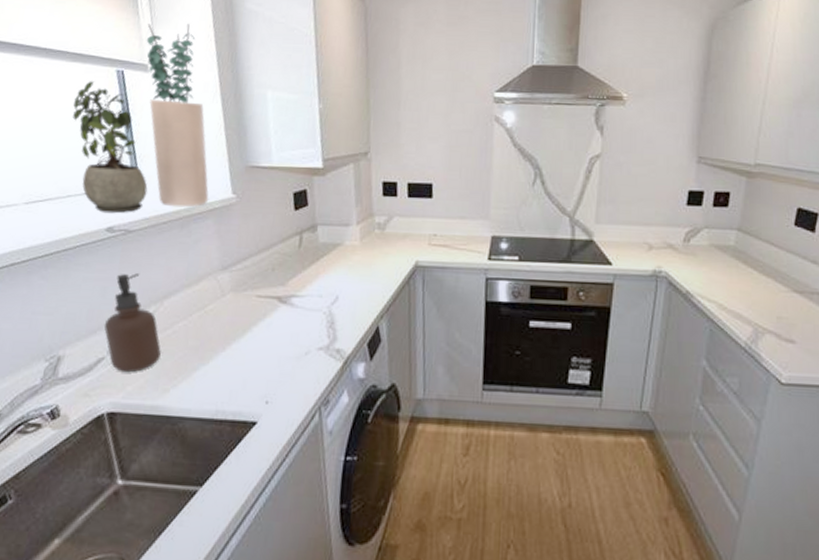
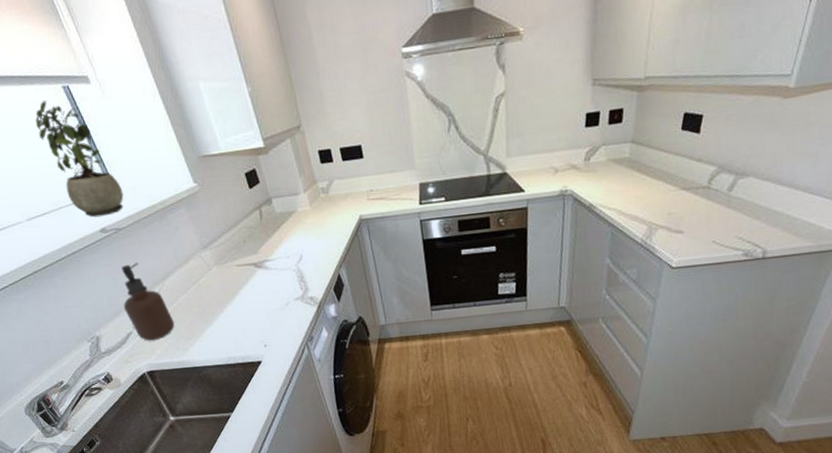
vase: present [146,24,209,208] -> none [75,29,176,203]

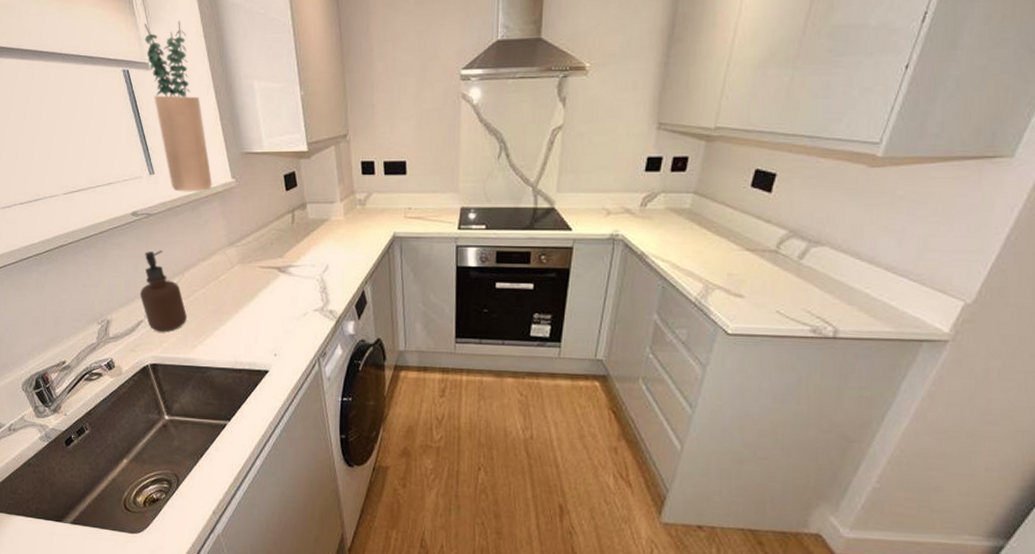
potted plant: present [35,100,124,218] -> none [91,81,161,200]
vase: none [75,29,176,203] -> present [144,21,213,192]

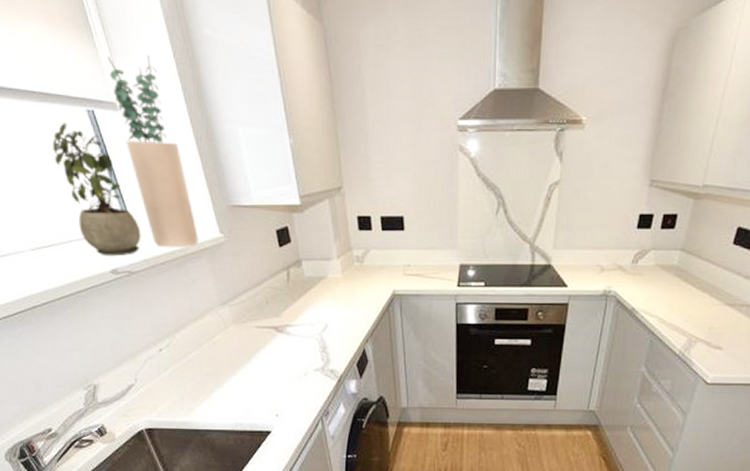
potted plant: none [91,81,161,200] -> present [52,123,141,257]
soap dispenser: present [139,250,187,332] -> none [127,311,181,395]

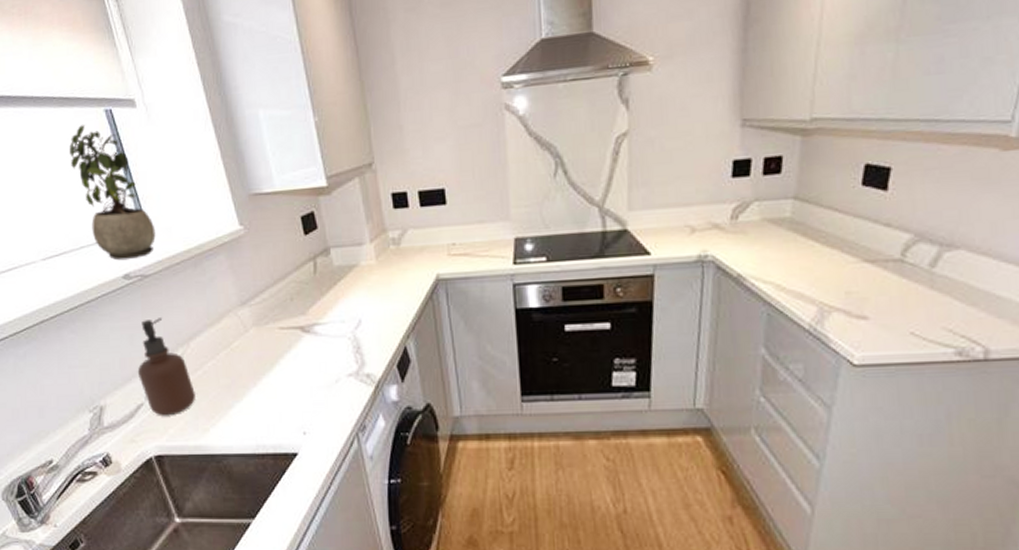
vase: present [107,55,199,248] -> none [126,48,217,247]
soap dispenser: none [127,311,181,395] -> present [137,318,195,415]

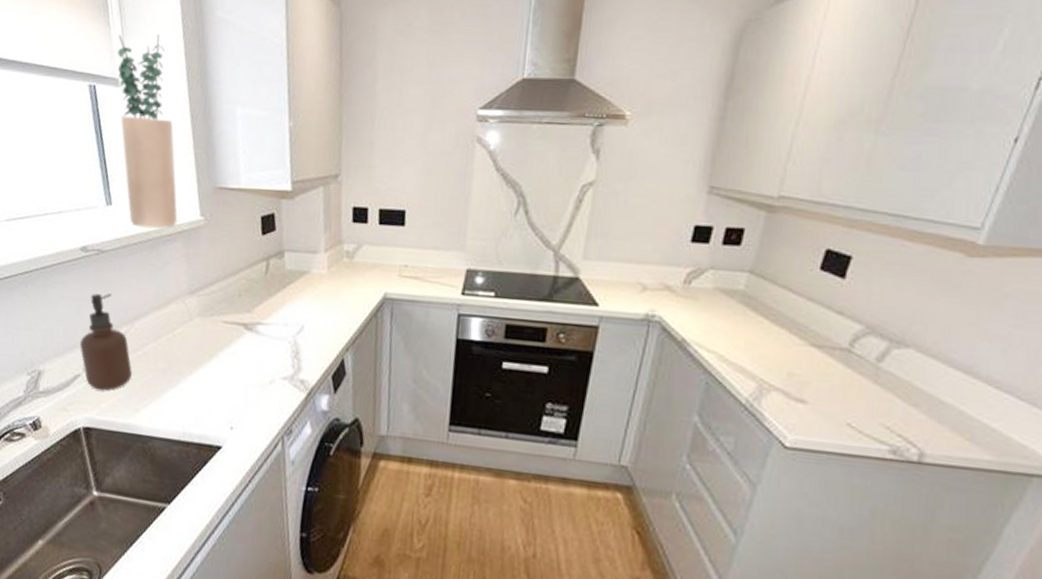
potted plant: present [69,125,156,261] -> none [48,96,119,234]
vase: none [126,48,217,247] -> present [117,35,178,230]

